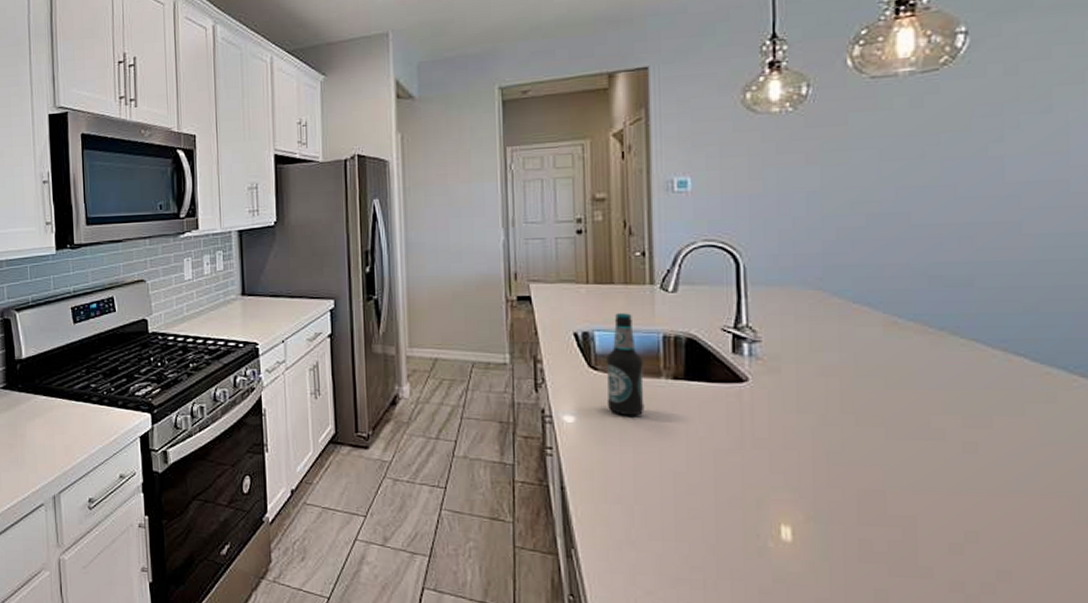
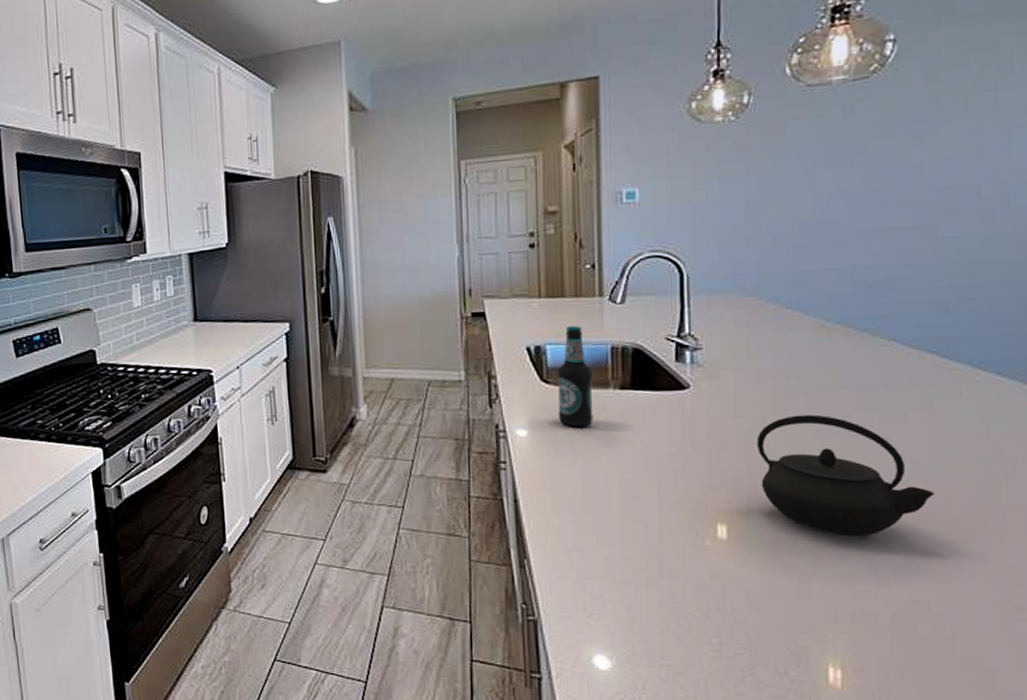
kettle: none [822,414,1028,549] -> present [756,414,935,537]

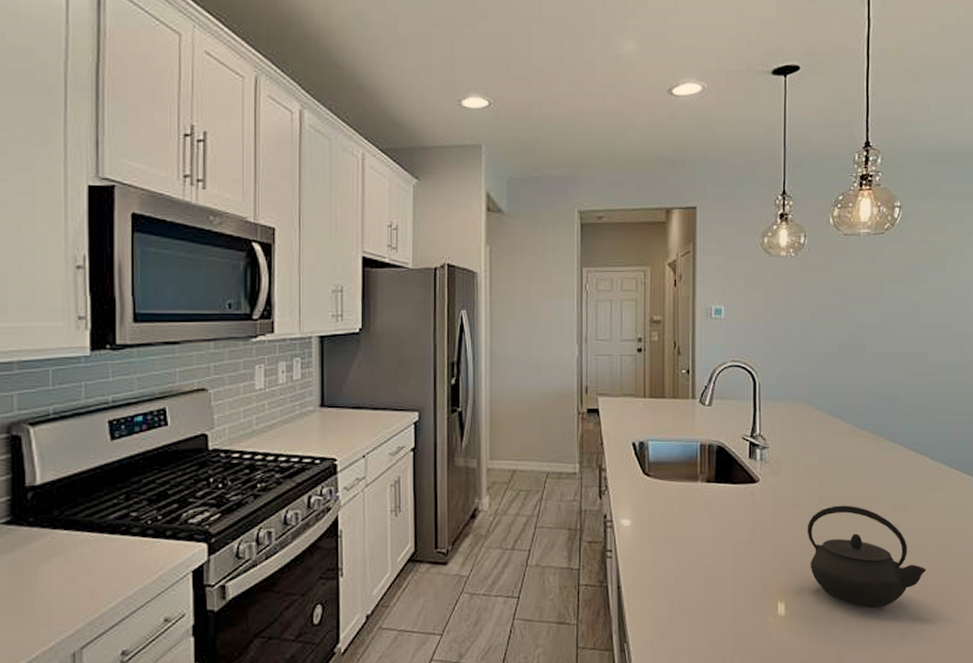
bottle: present [557,326,593,427] -> none [656,424,685,517]

